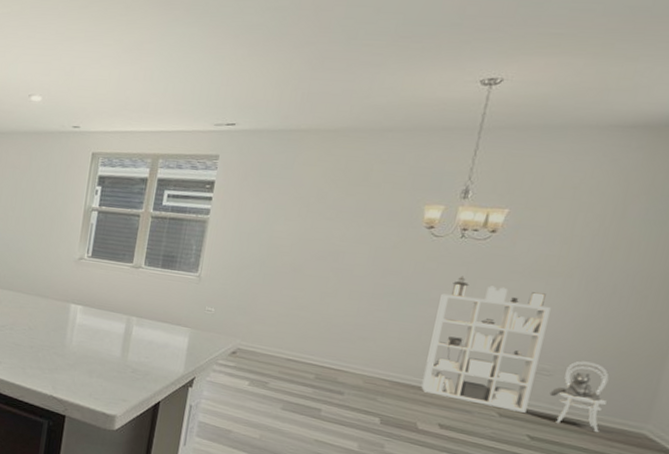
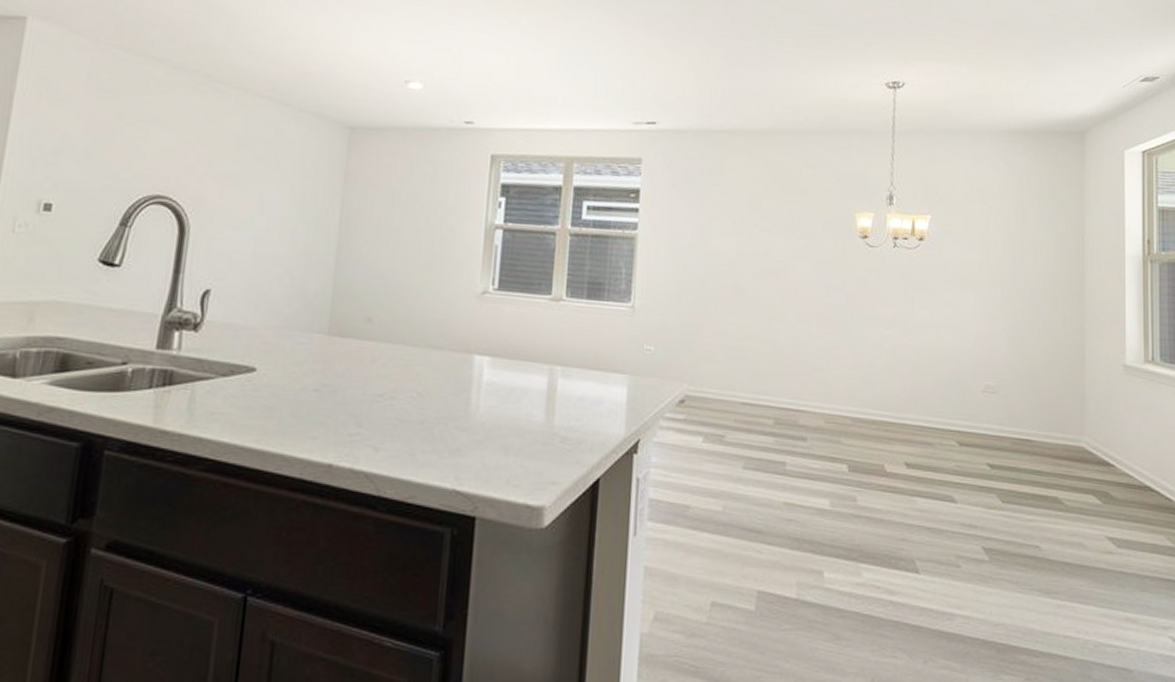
bookshelf: present [421,276,609,432] -> none [882,289,1046,450]

